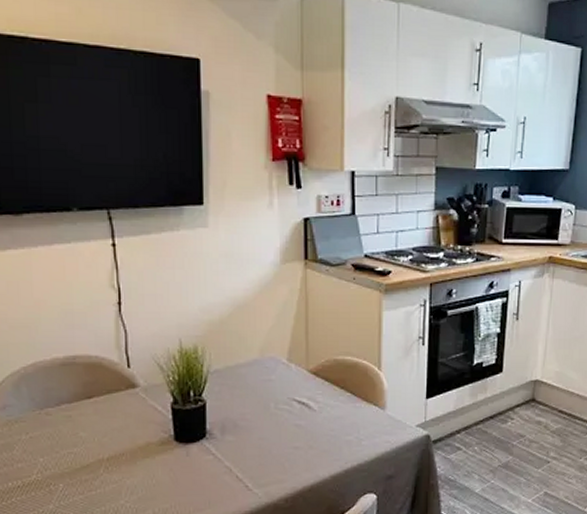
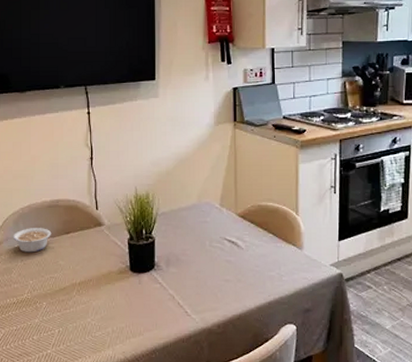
legume: none [12,392,68,423] -> present [13,228,52,253]

